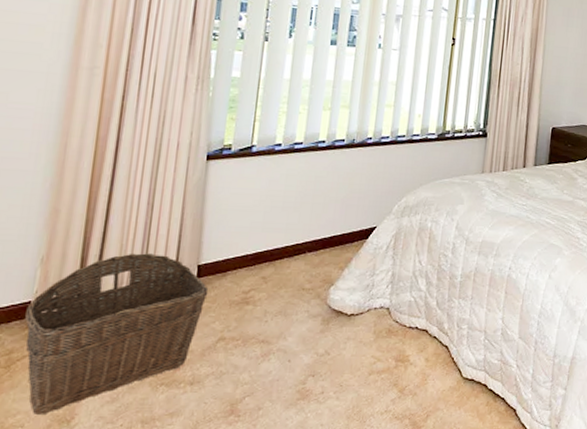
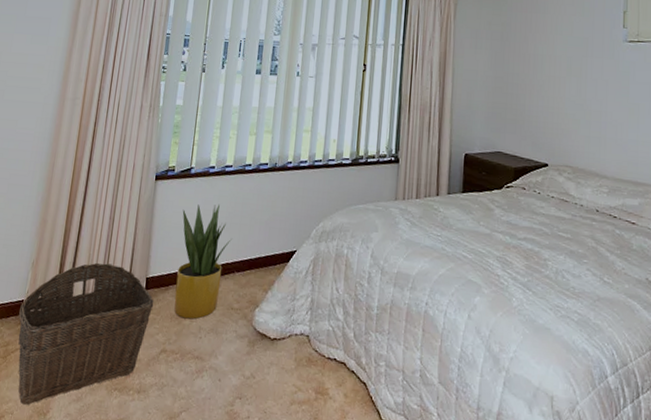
planter: none [233,183,304,304] -> present [174,204,233,319]

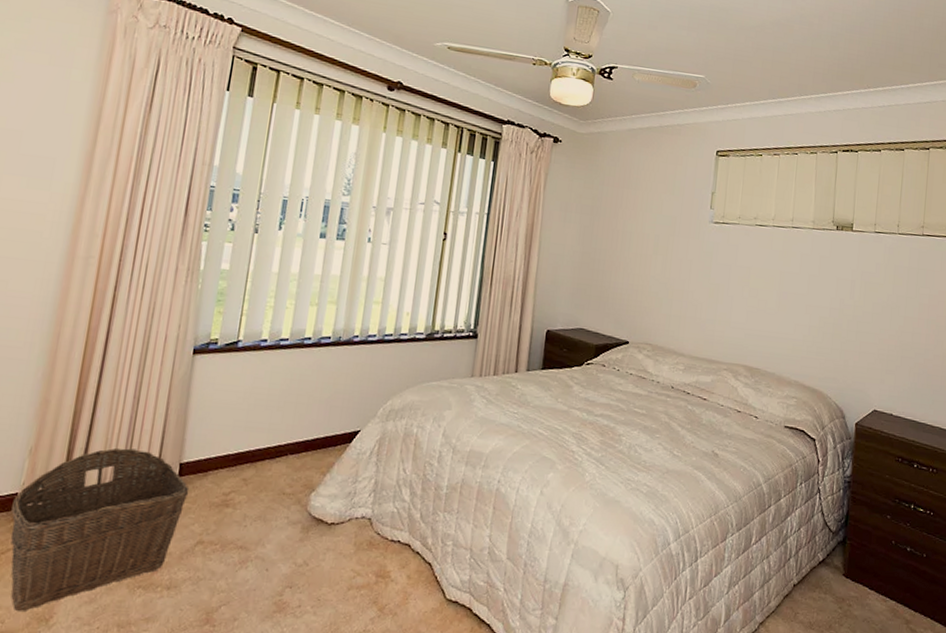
planter: present [174,204,233,319] -> none [214,381,287,507]

